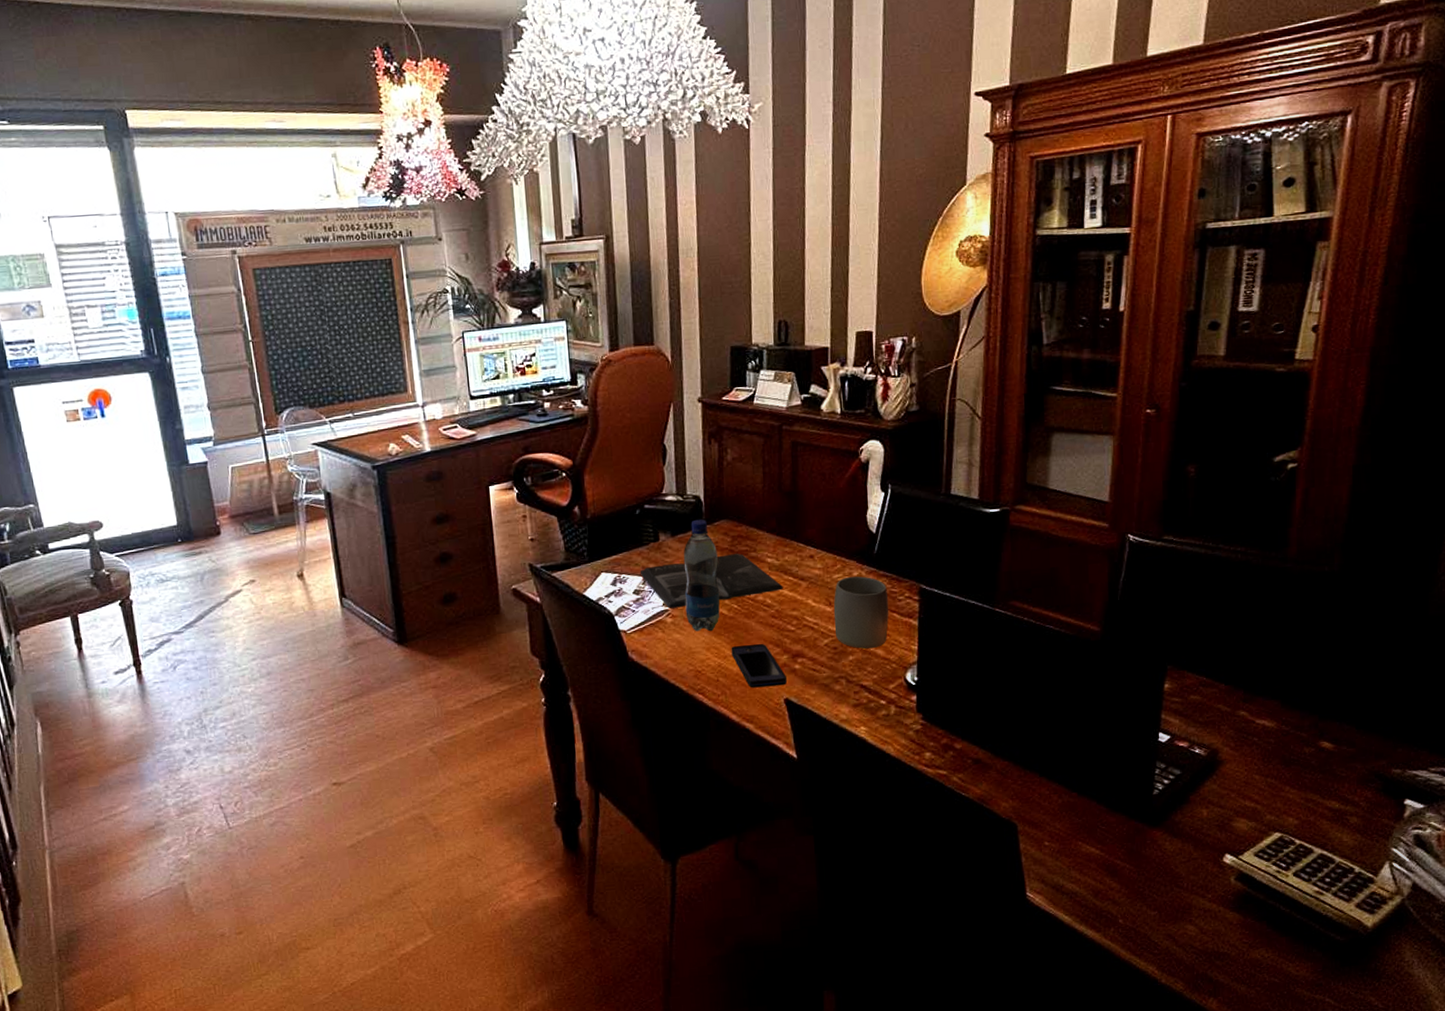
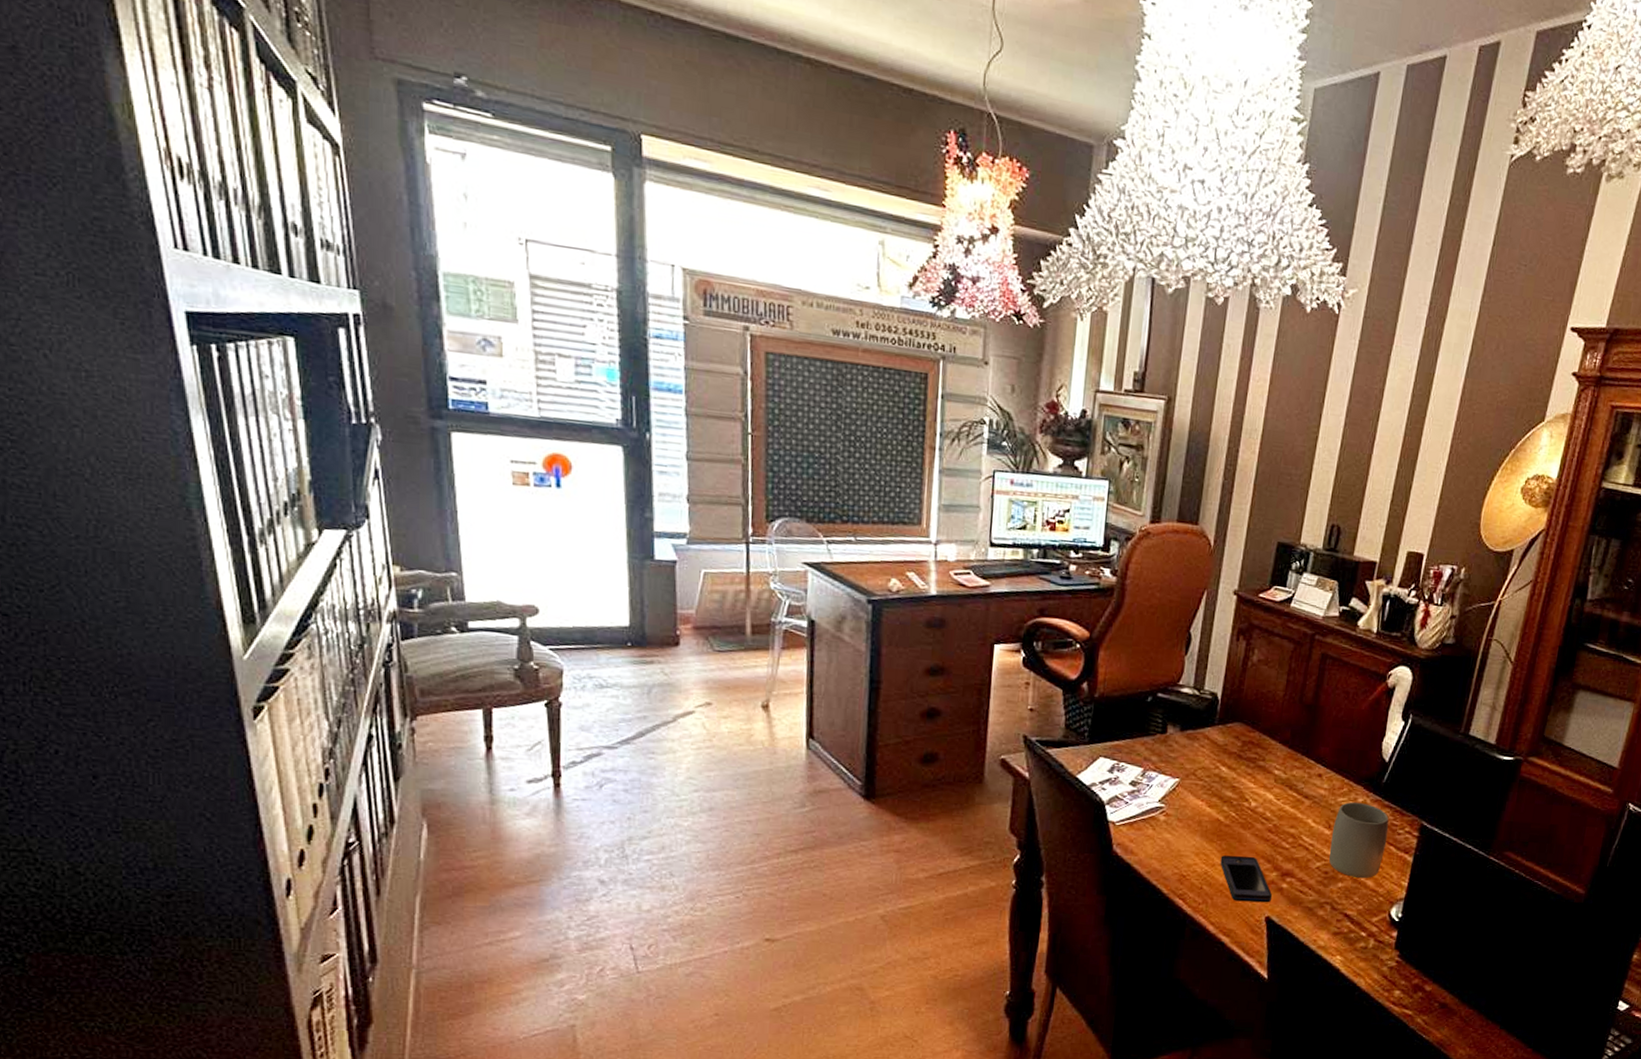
magazine: present [639,553,783,609] -> none [1140,759,1286,807]
bottle: present [683,519,720,632] -> none [1180,717,1225,837]

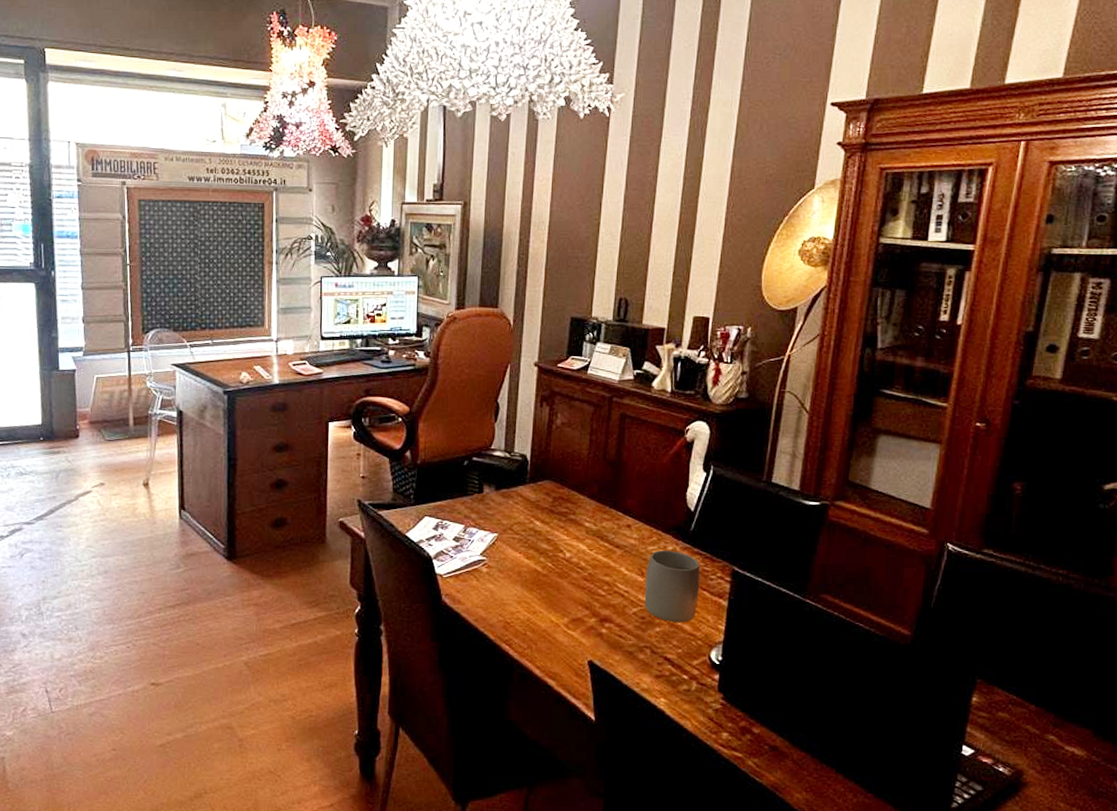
mobile phone: present [1220,855,1272,903] -> none [541,603,592,648]

